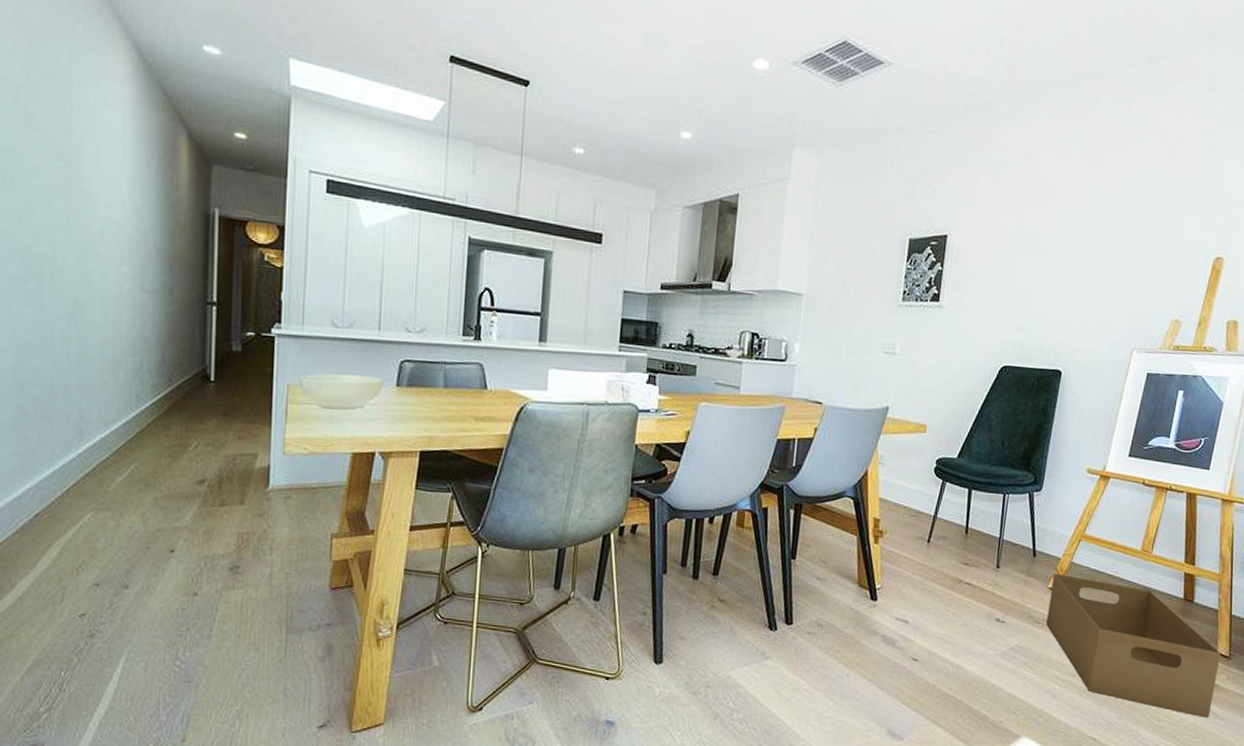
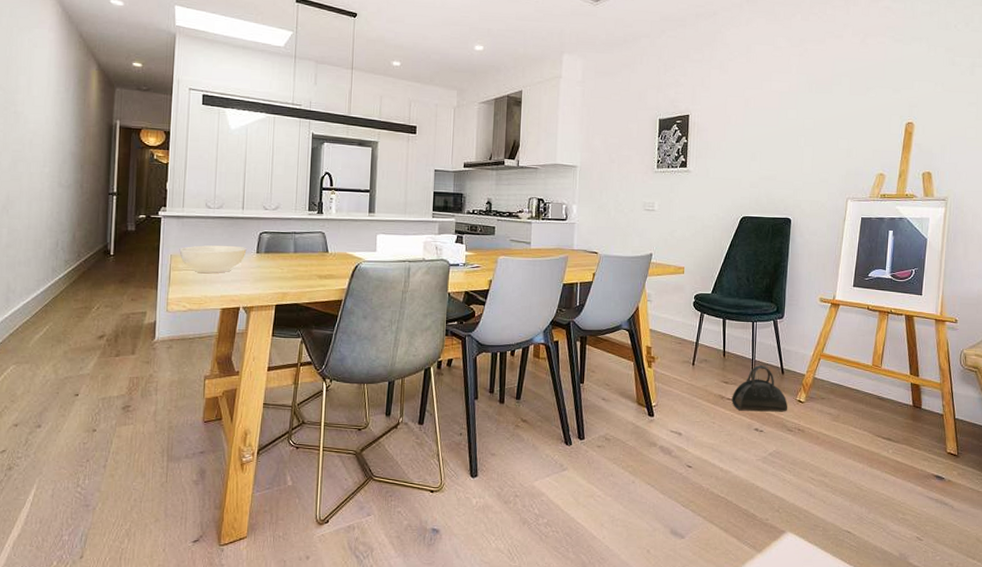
handbag: none [971,545,1037,601] -> present [732,365,788,412]
storage basket: present [1046,572,1221,718] -> none [798,387,950,510]

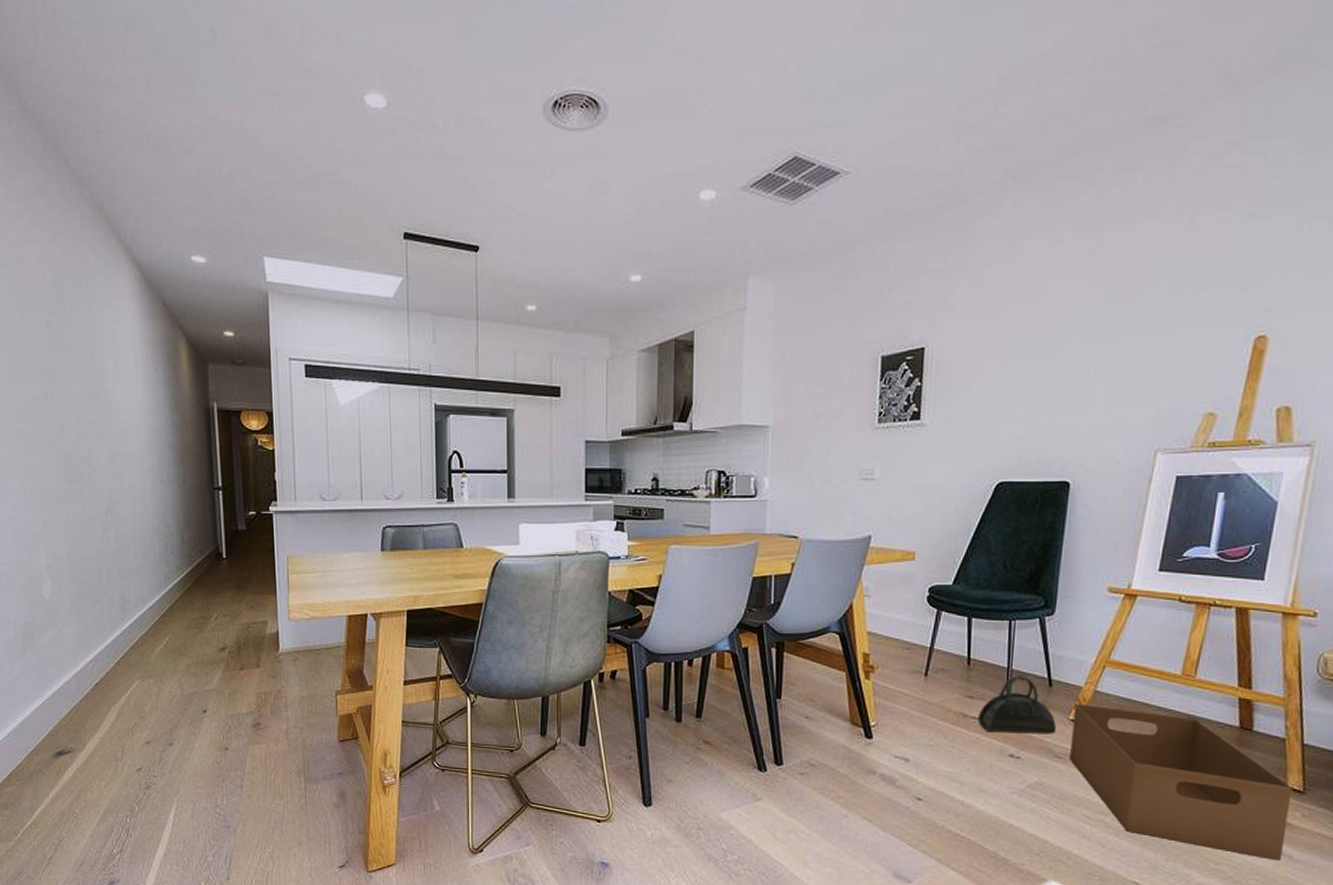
bowl: present [179,245,247,274] -> none [295,543,370,576]
storage basket: none [798,387,950,510] -> present [1070,703,1292,861]

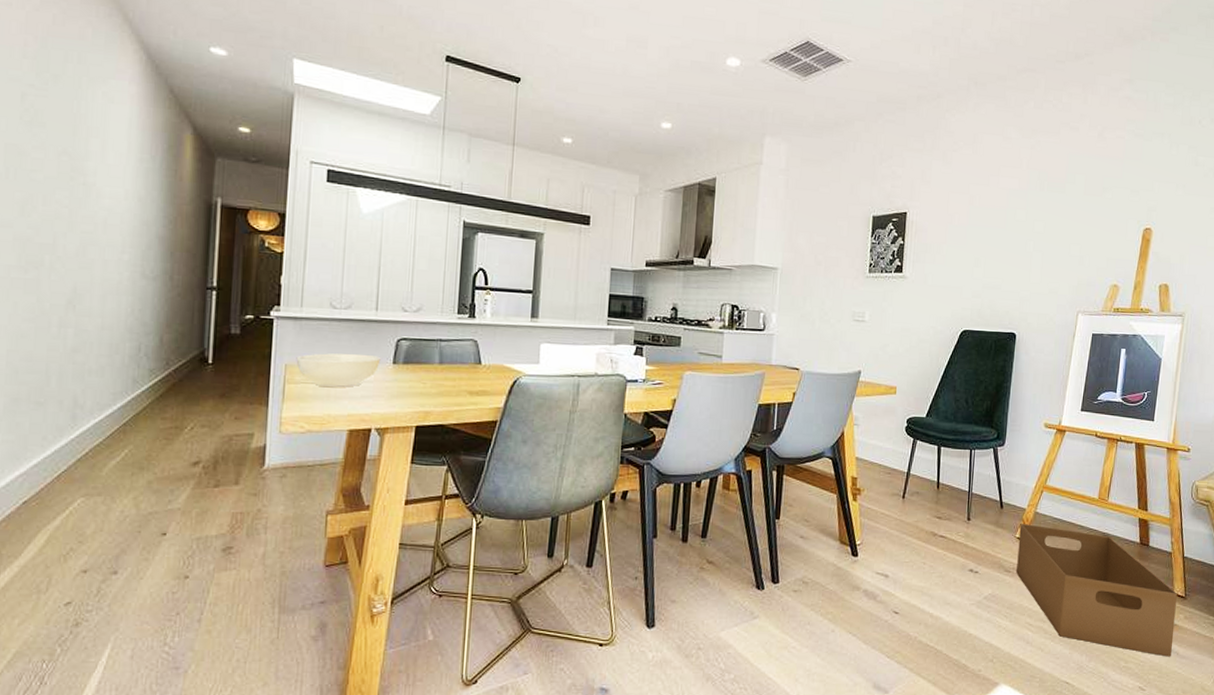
bowl: none [295,543,370,576] -> present [296,353,381,388]
handbag: present [978,675,1057,735] -> none [945,498,1007,551]

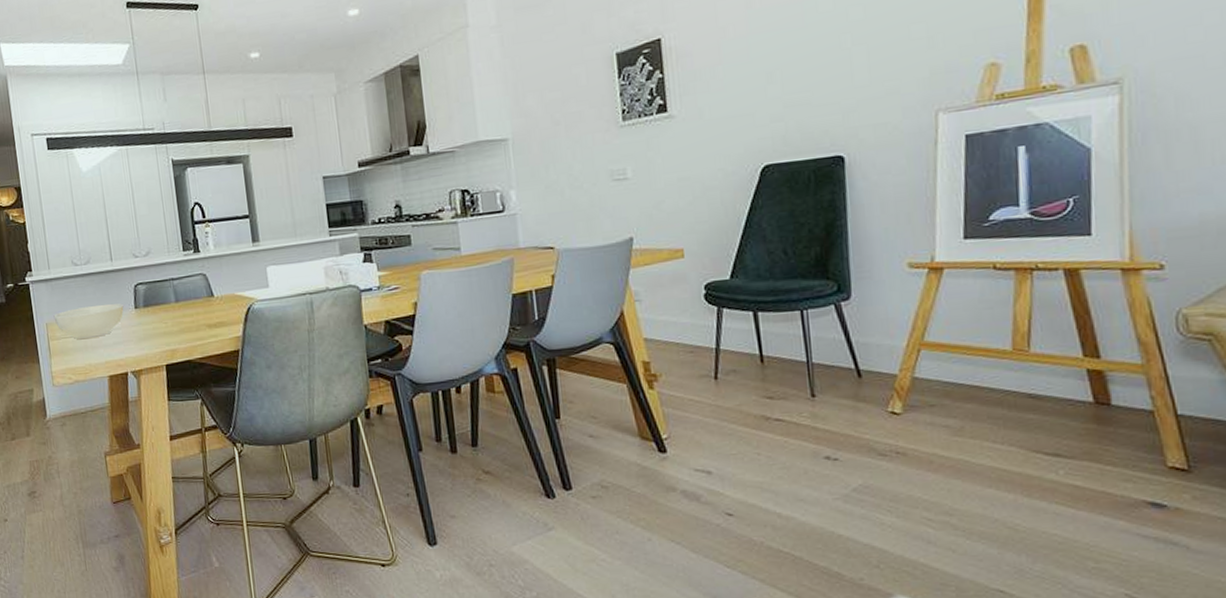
storage basket: present [1016,523,1177,657] -> none [891,392,1177,553]

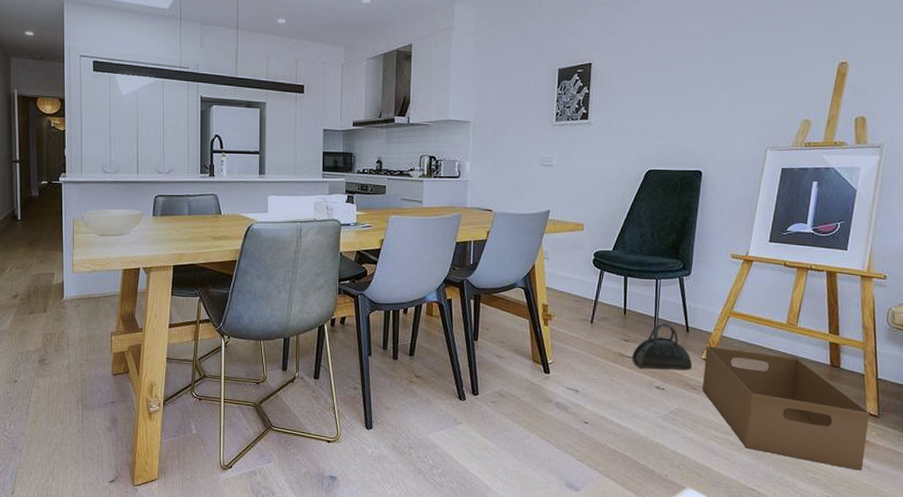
handbag: none [782,368,876,433] -> present [632,323,693,371]
storage basket: none [891,392,1177,553] -> present [702,345,869,471]

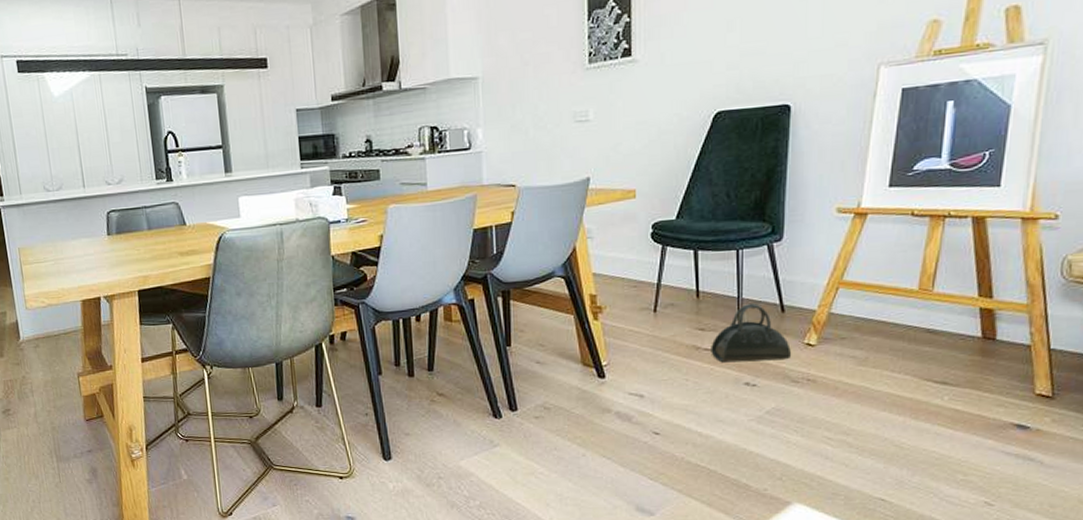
bowl: present [80,208,143,236] -> none [26,229,97,265]
storage basket: present [702,345,869,471] -> none [807,326,1040,467]

